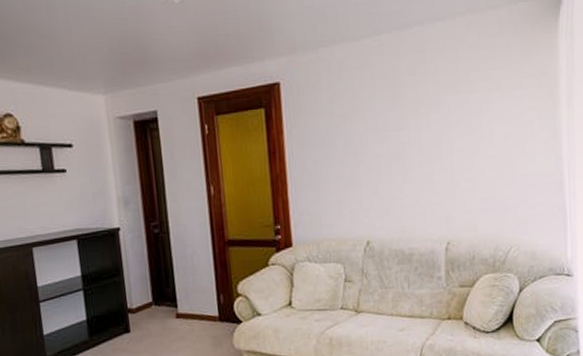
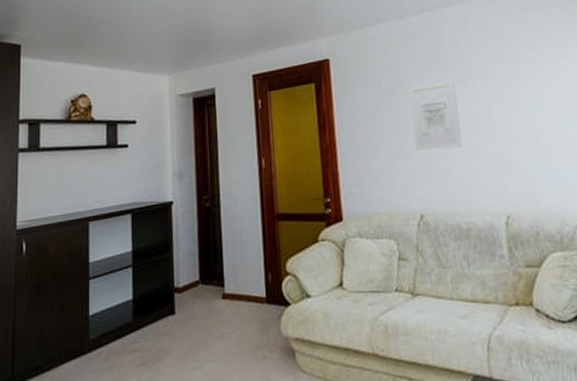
wall art: none [361,109,411,180] -> present [409,80,463,151]

